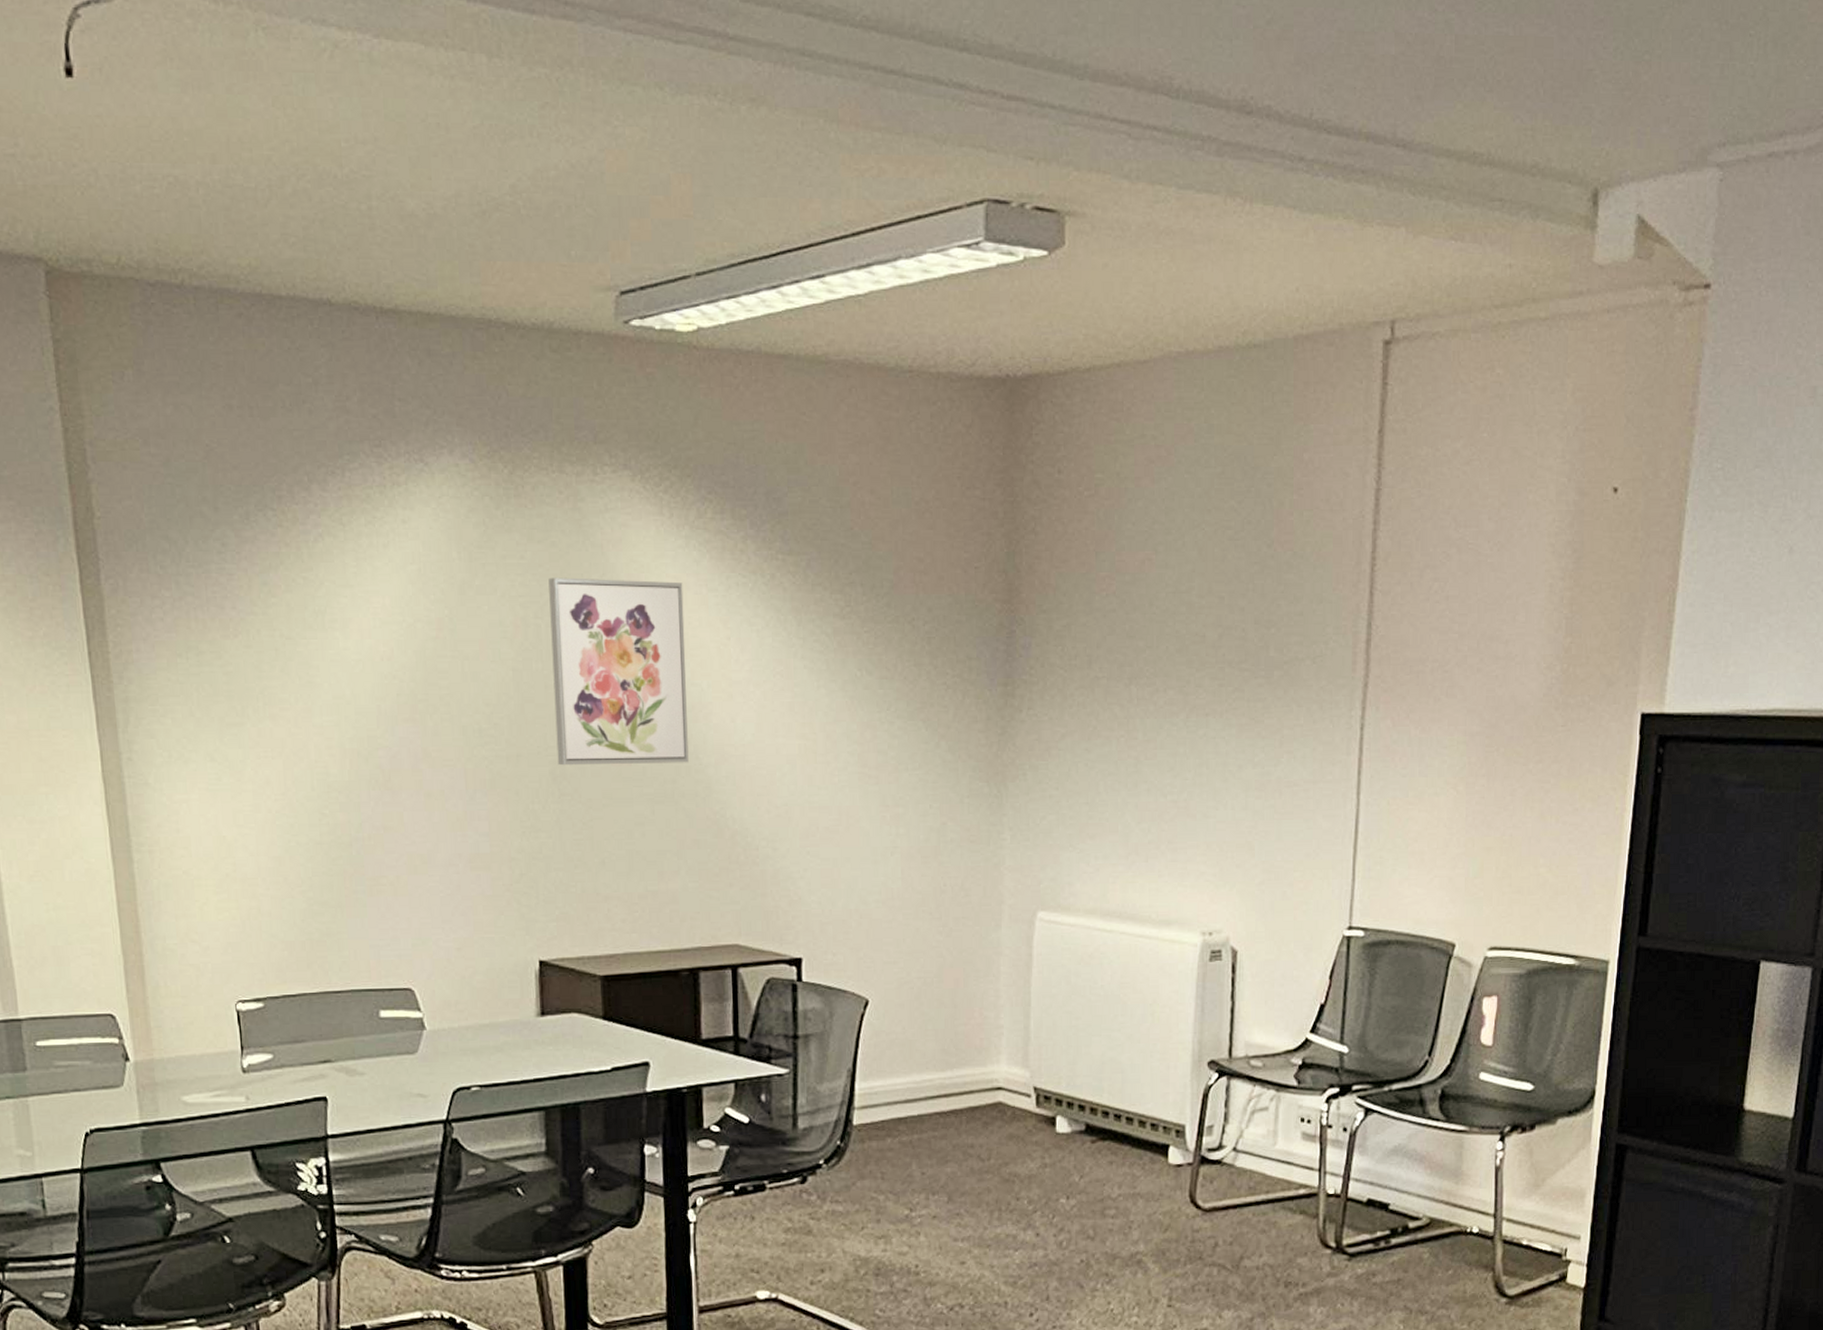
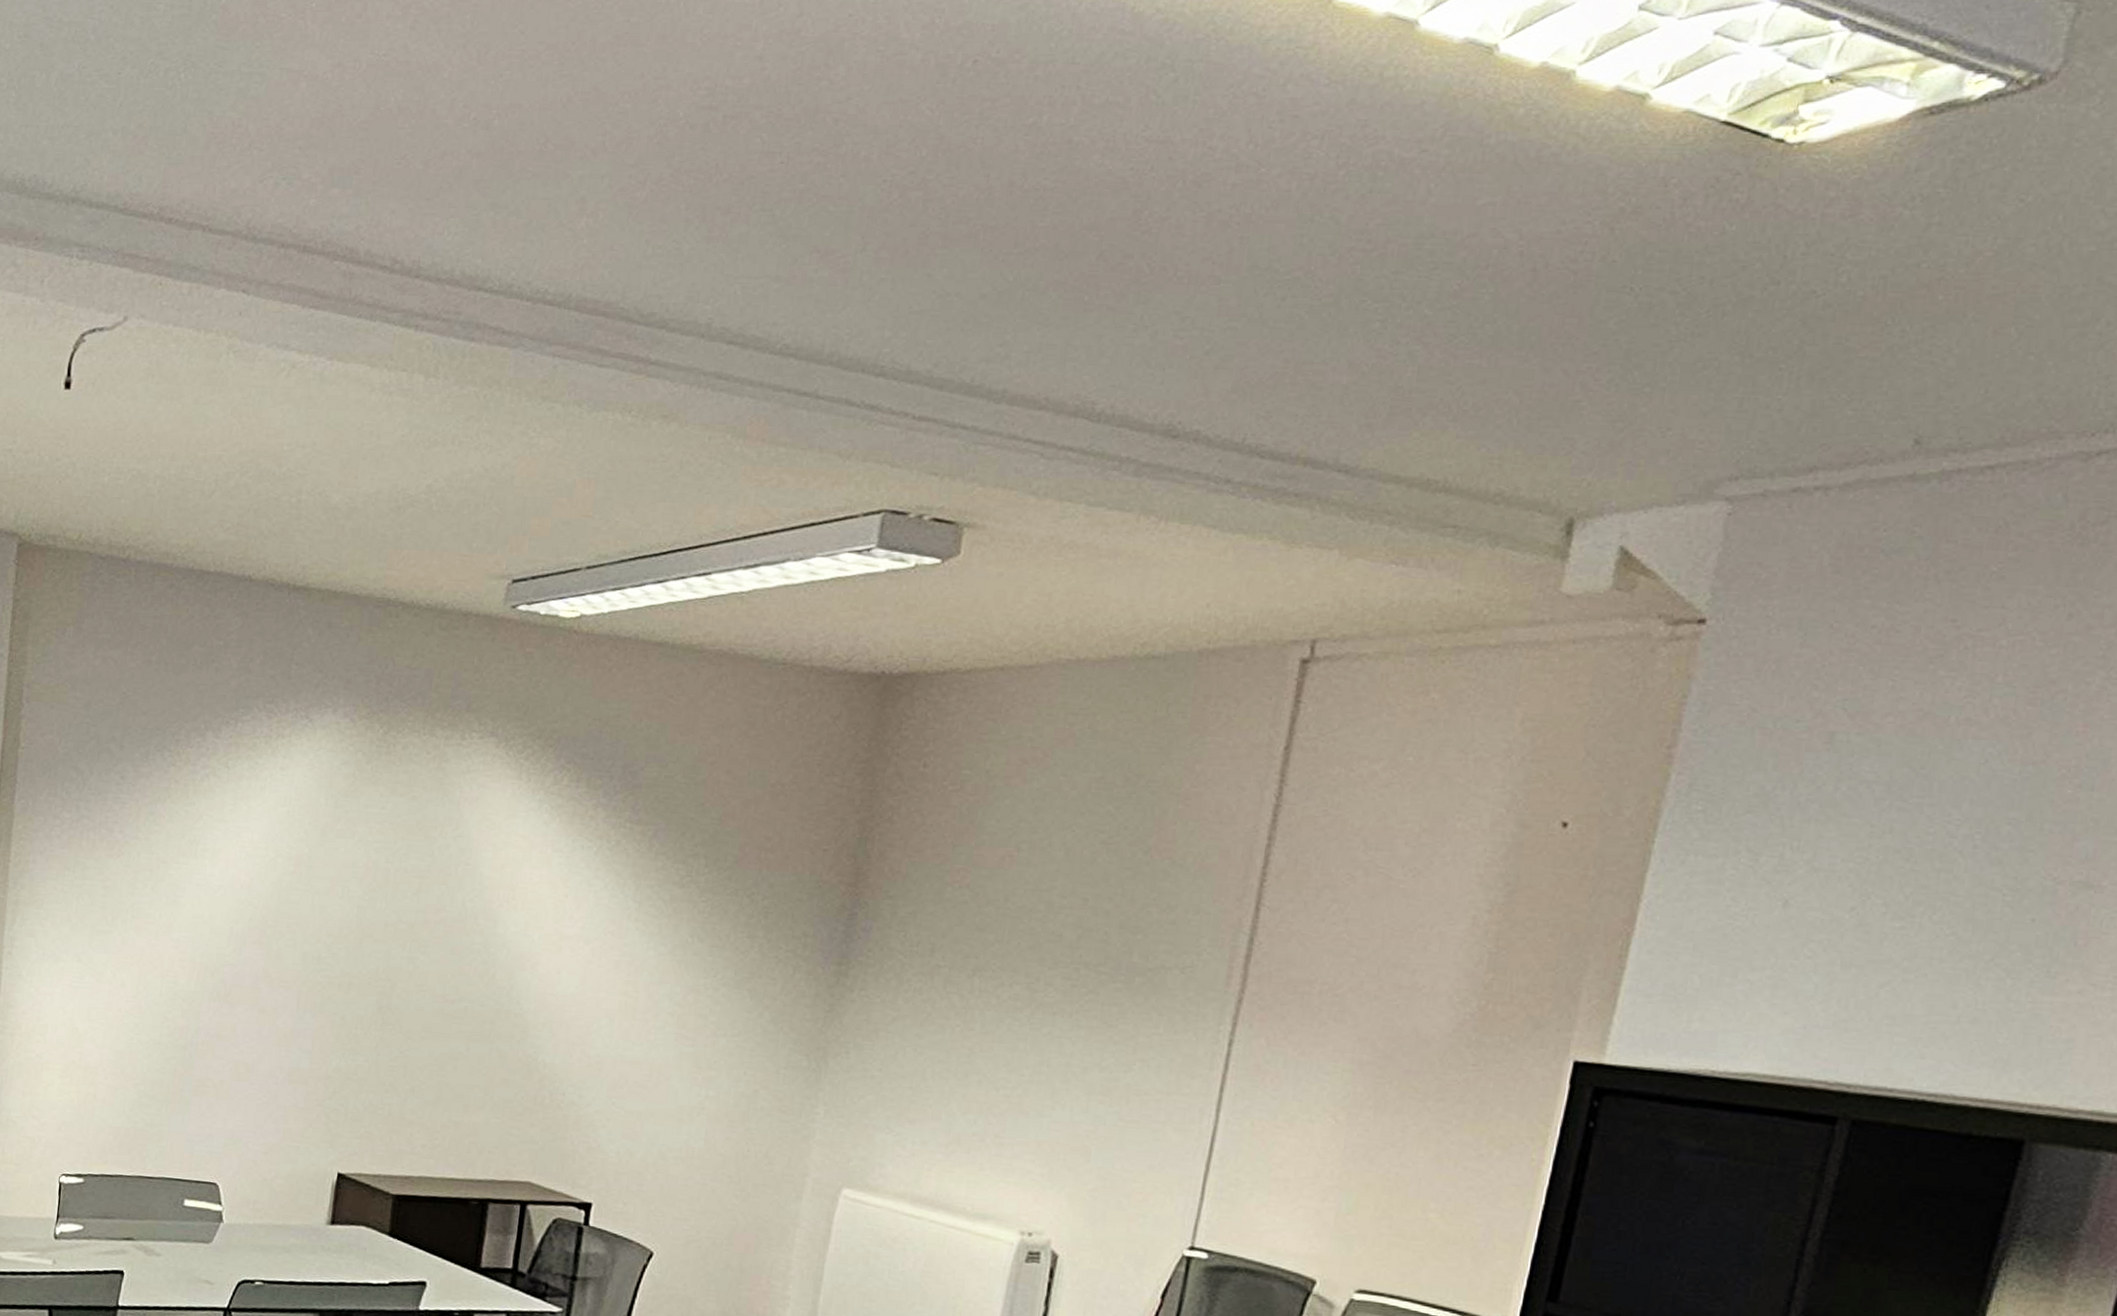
wall art: present [548,577,689,766] -> none [385,827,530,1007]

